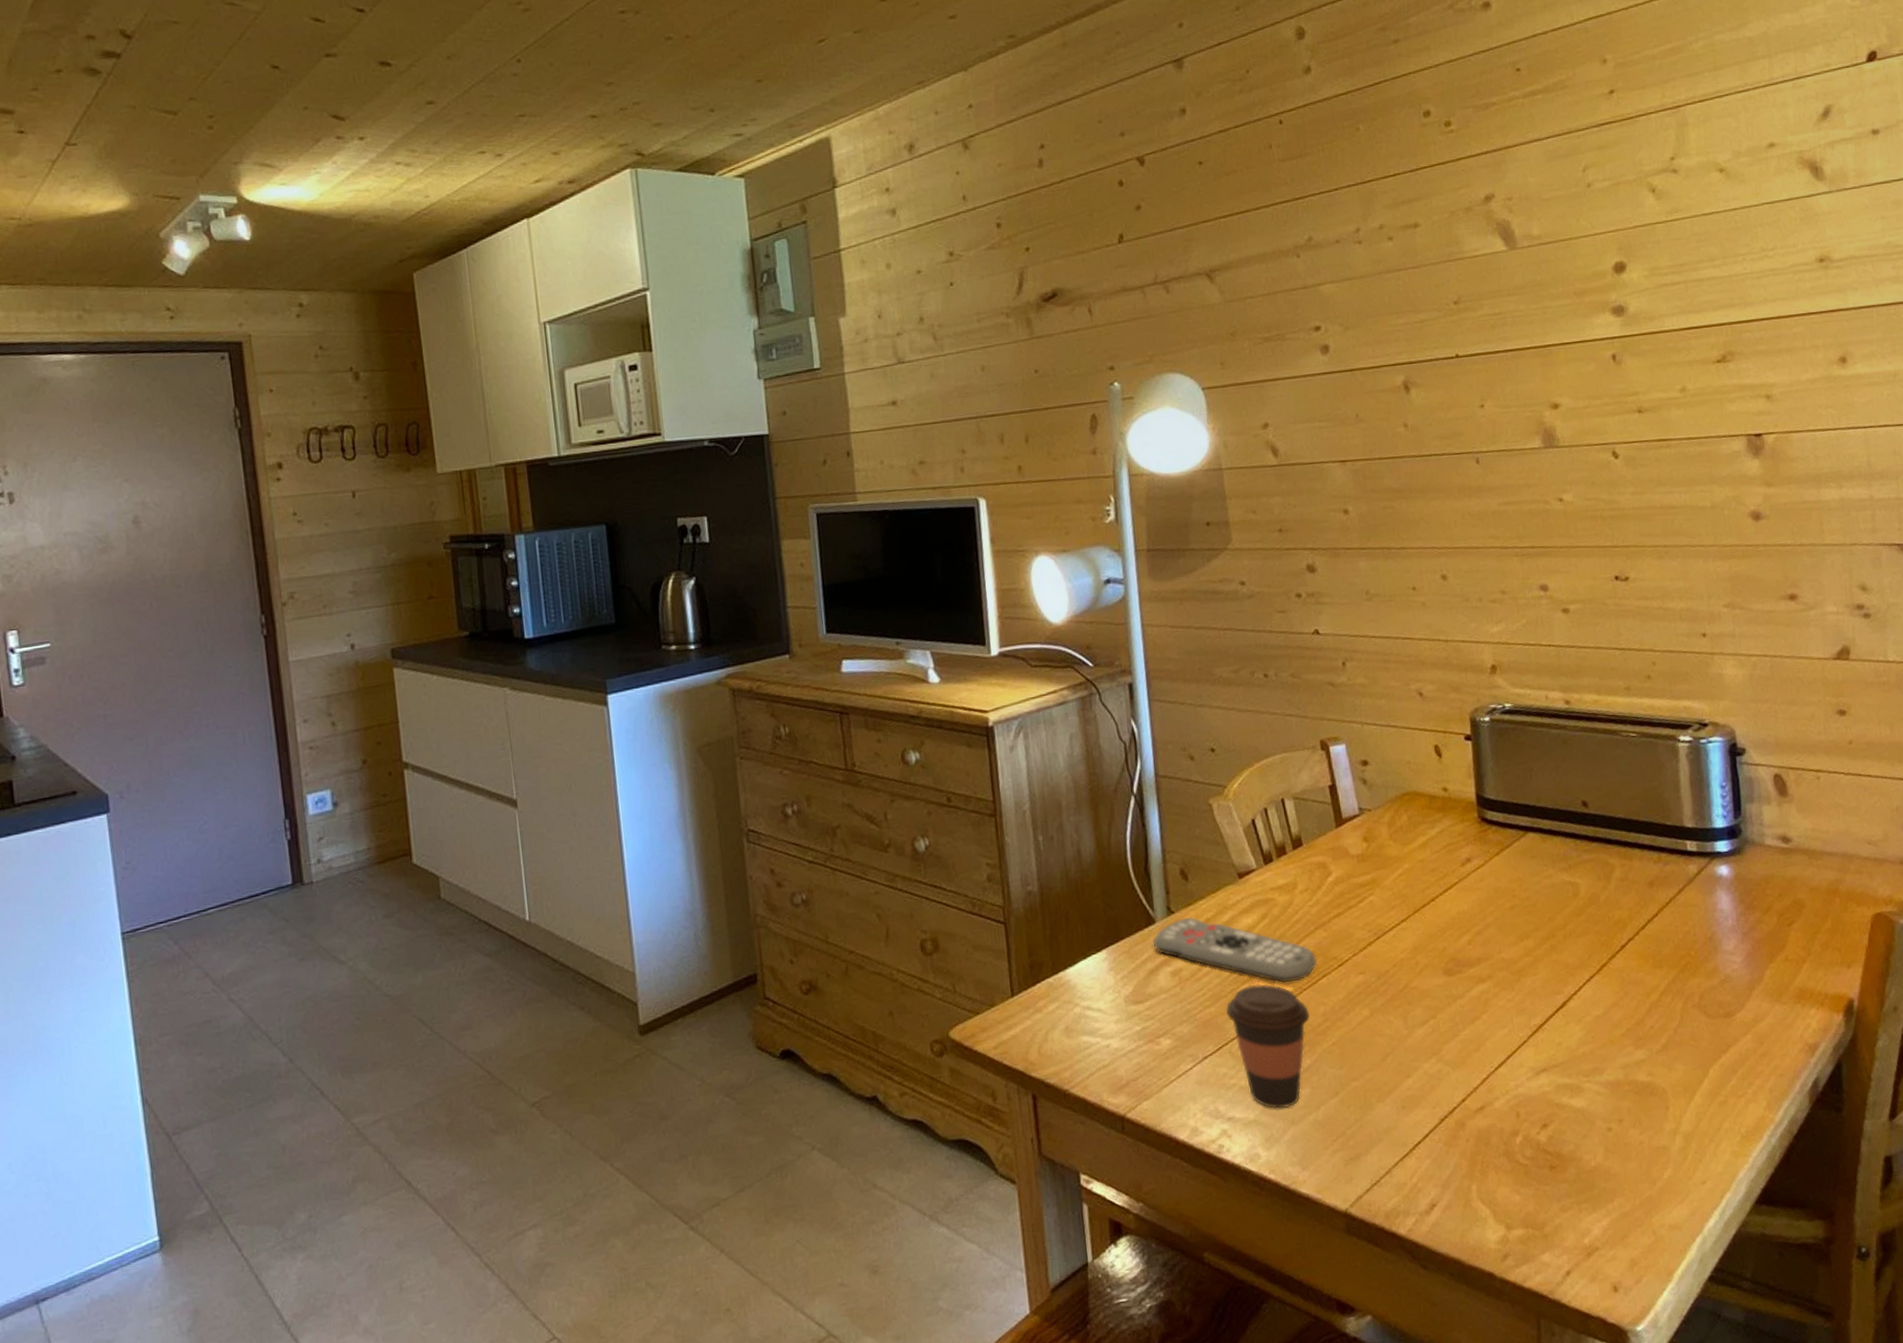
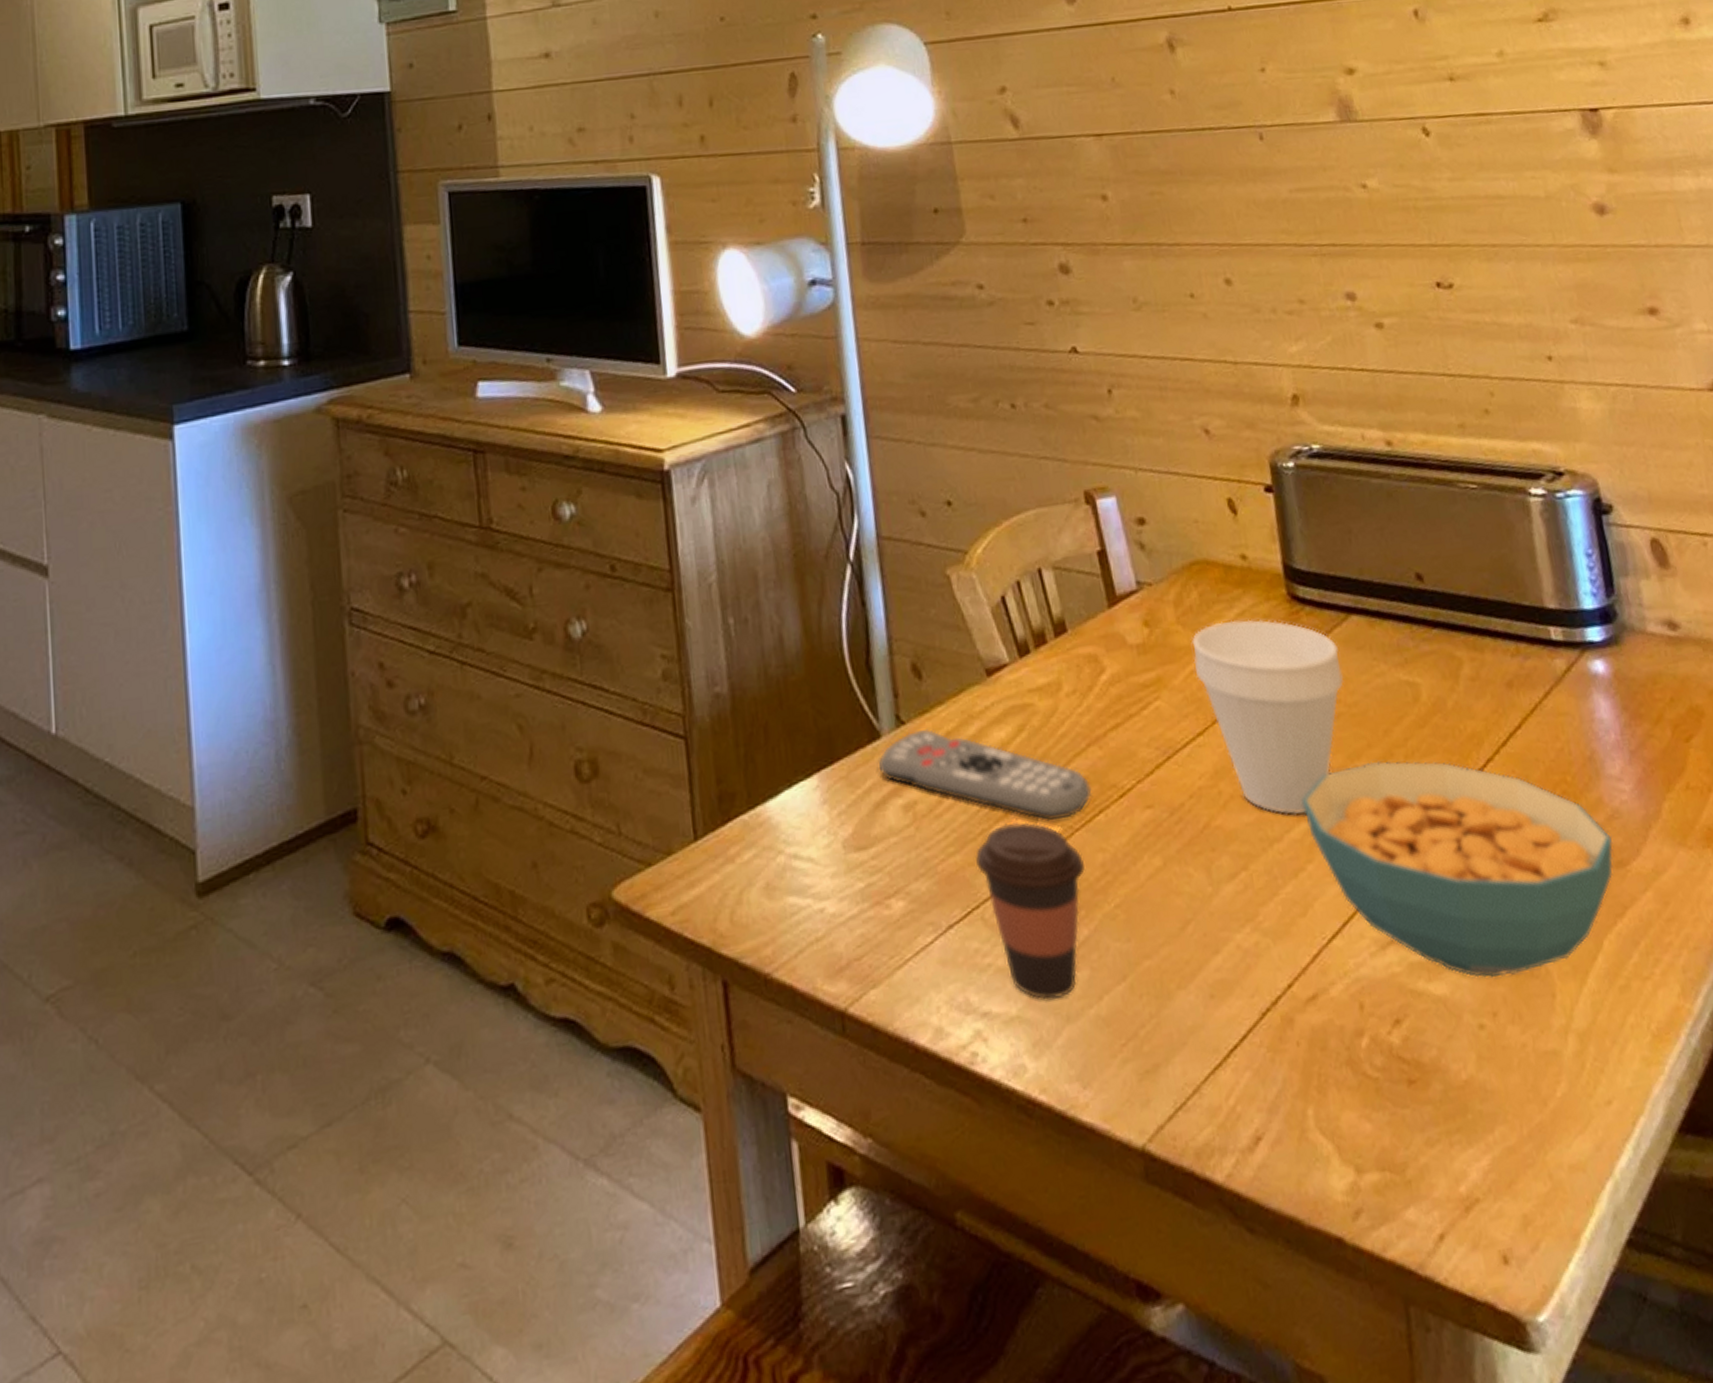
cup: none [1401,836,1520,980] -> present [1192,619,1345,816]
cereal bowl: none [1480,940,1724,1096] -> present [1301,760,1614,978]

